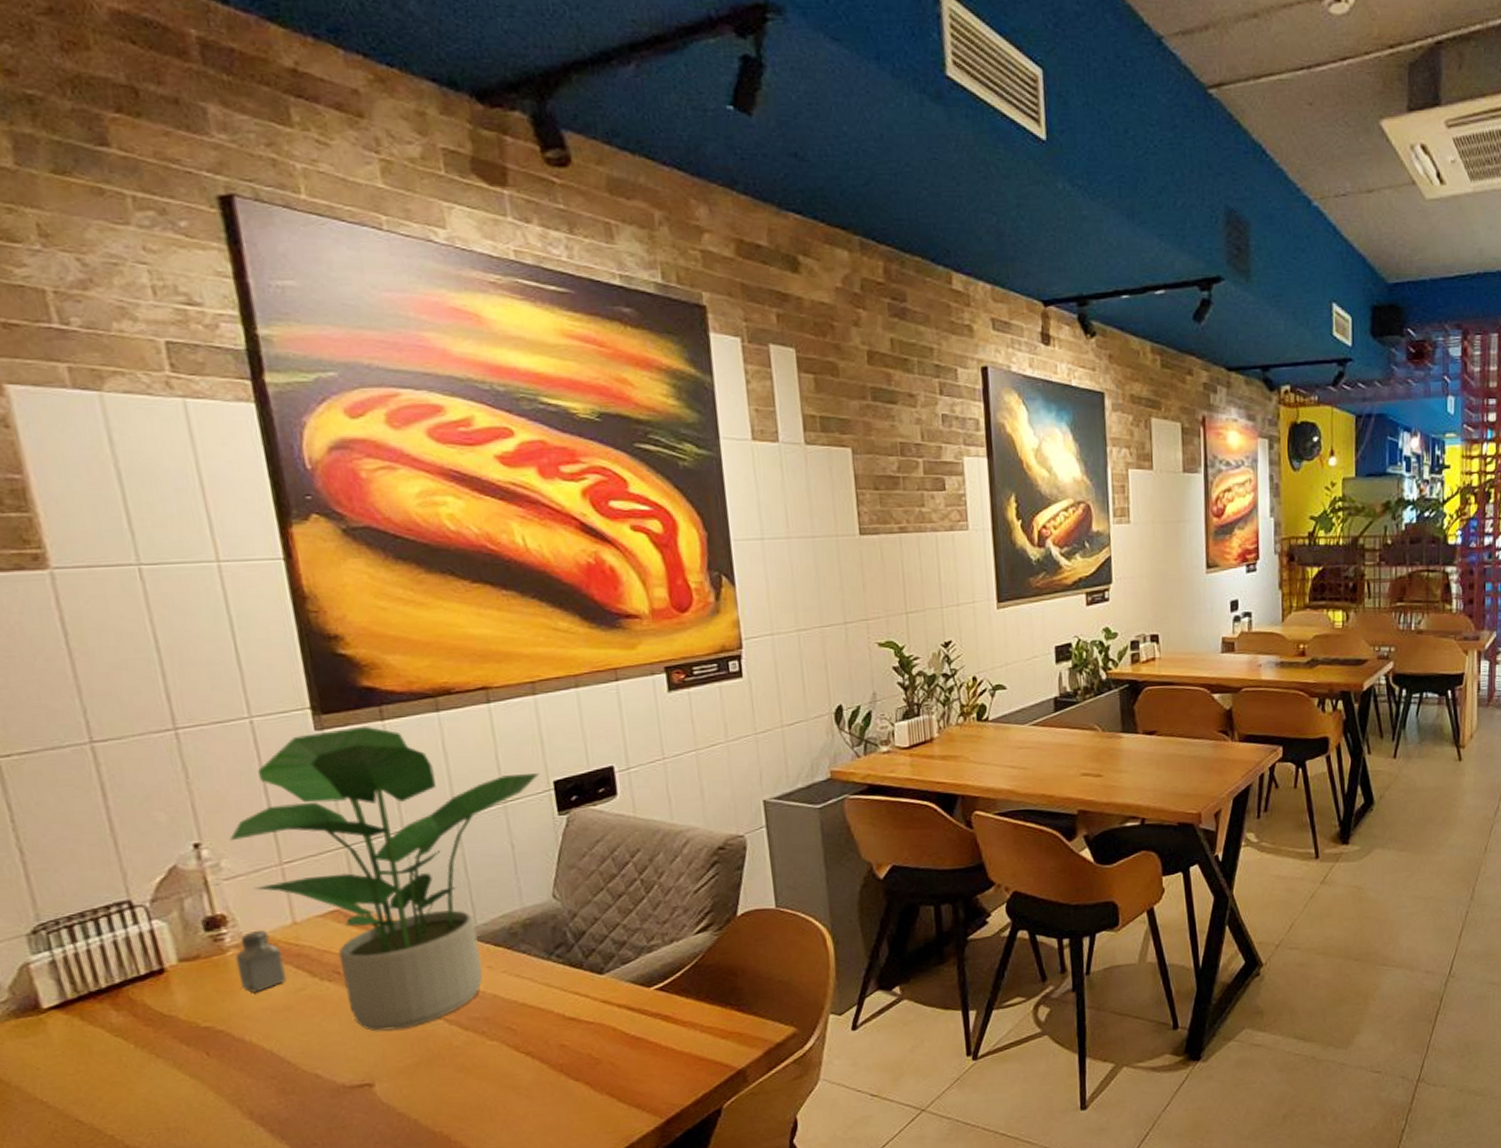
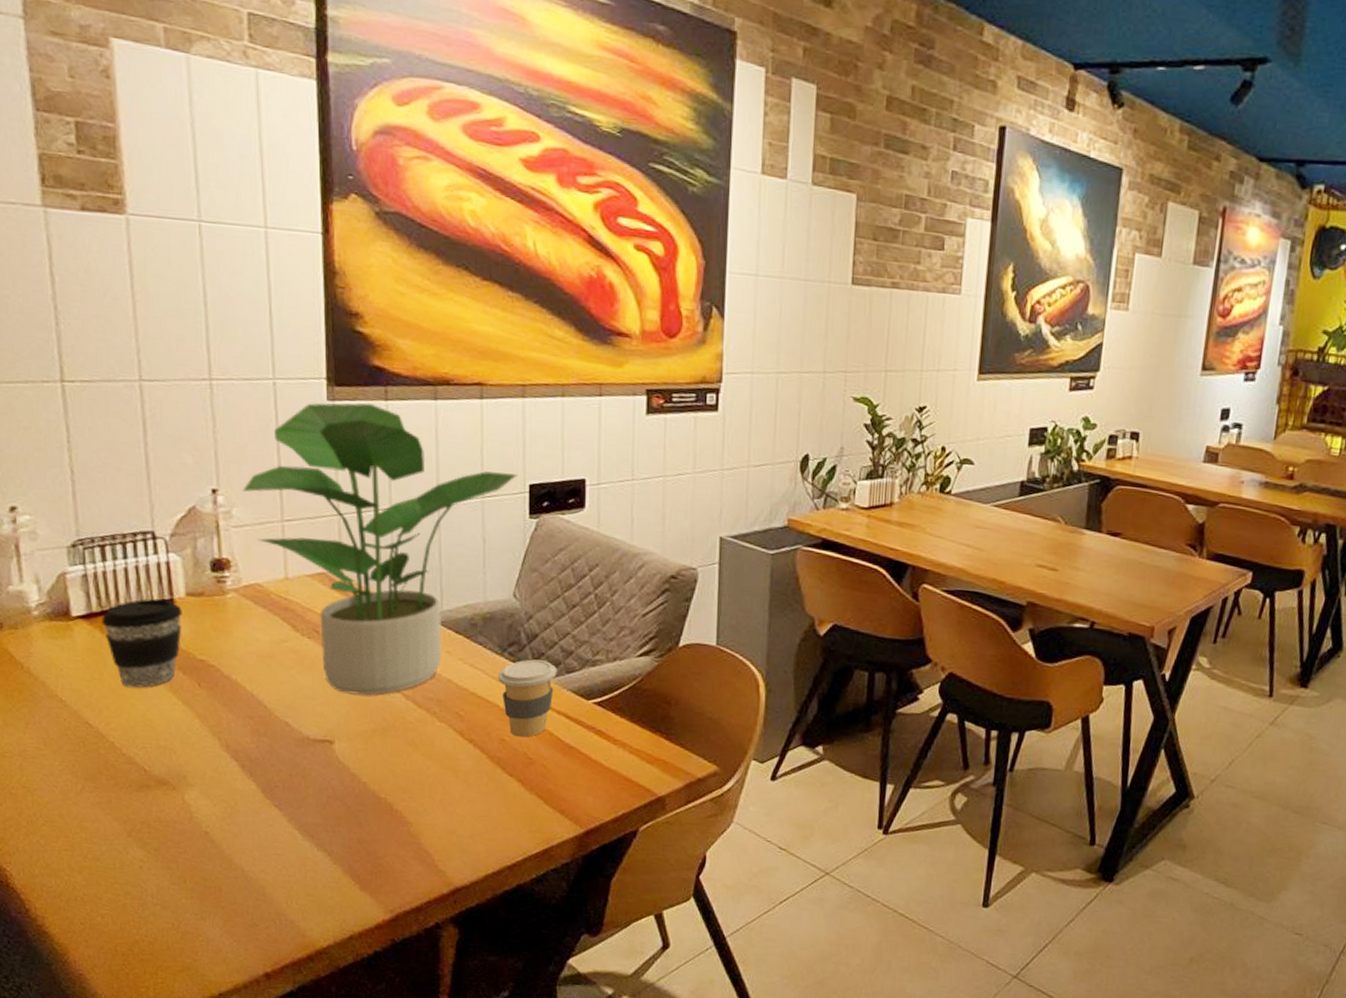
coffee cup: none [80,969,180,1073] -> present [102,598,183,688]
saltshaker: present [235,929,287,993] -> none [233,578,273,636]
coffee cup: none [548,956,612,1040] -> present [498,659,557,738]

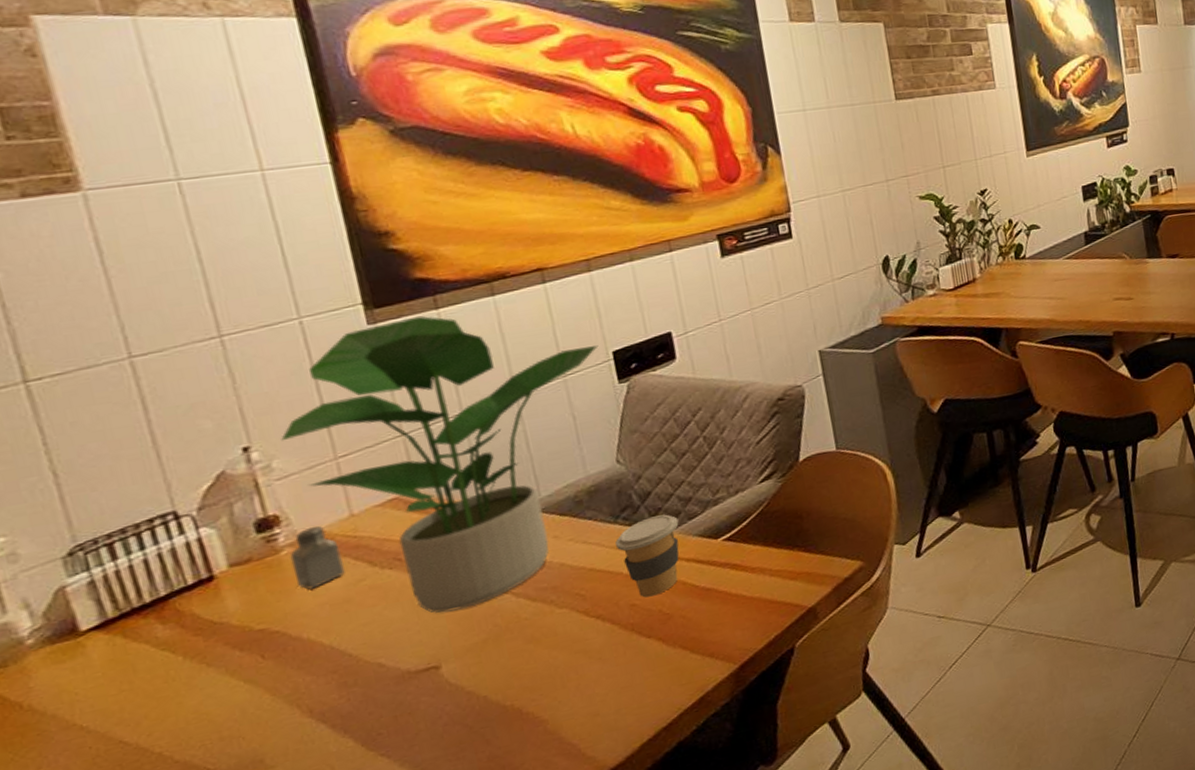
coffee cup: present [102,598,183,688] -> none [122,577,231,687]
saltshaker: none [233,578,273,636] -> present [290,525,345,589]

